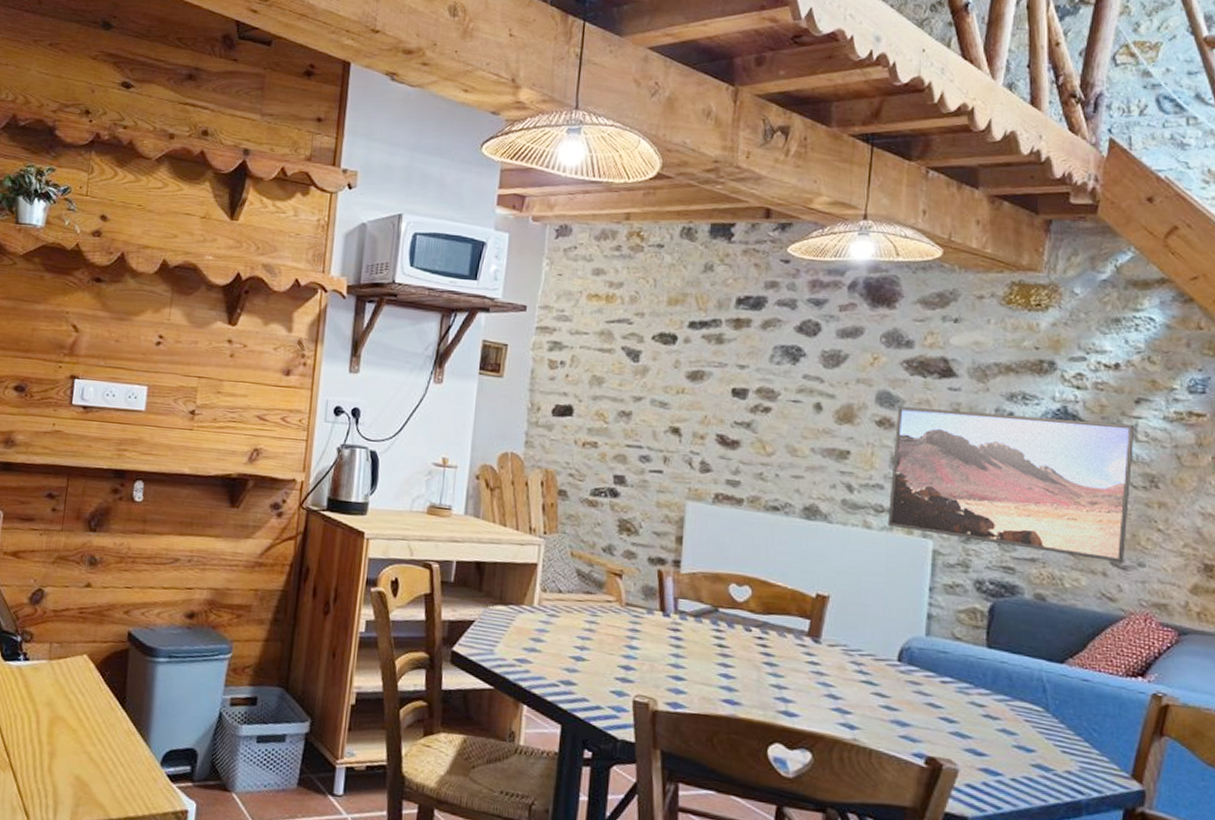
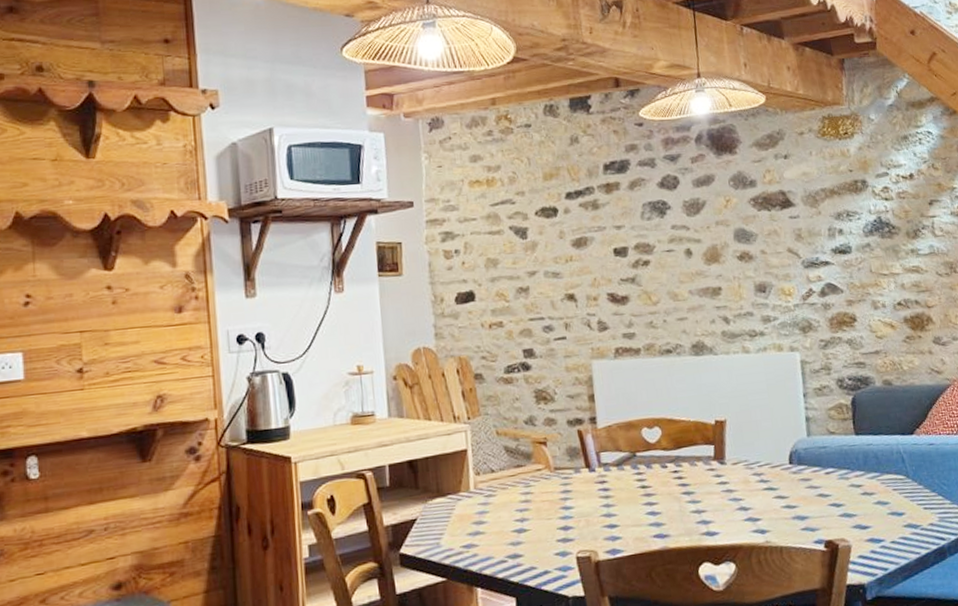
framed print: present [888,406,1135,564] -> none [753,223,943,348]

